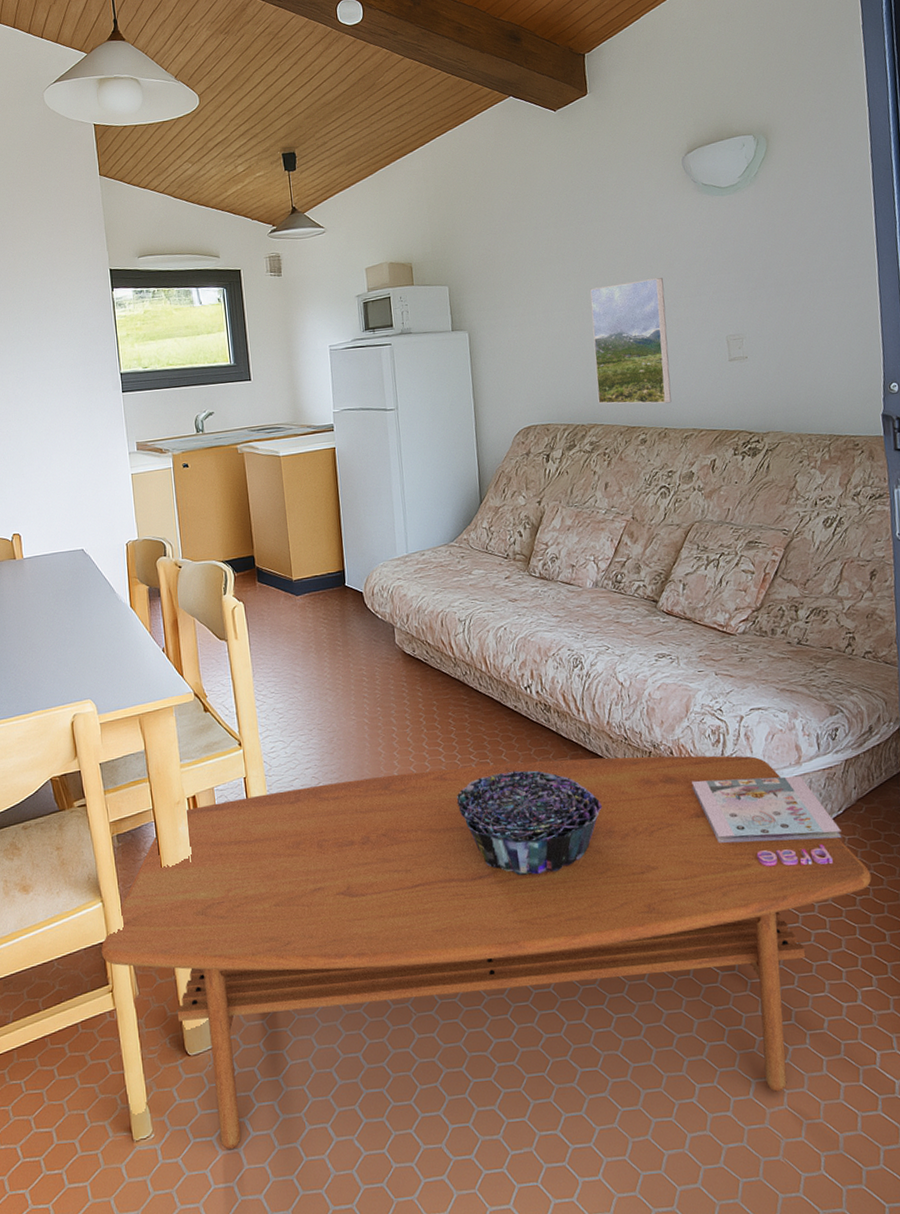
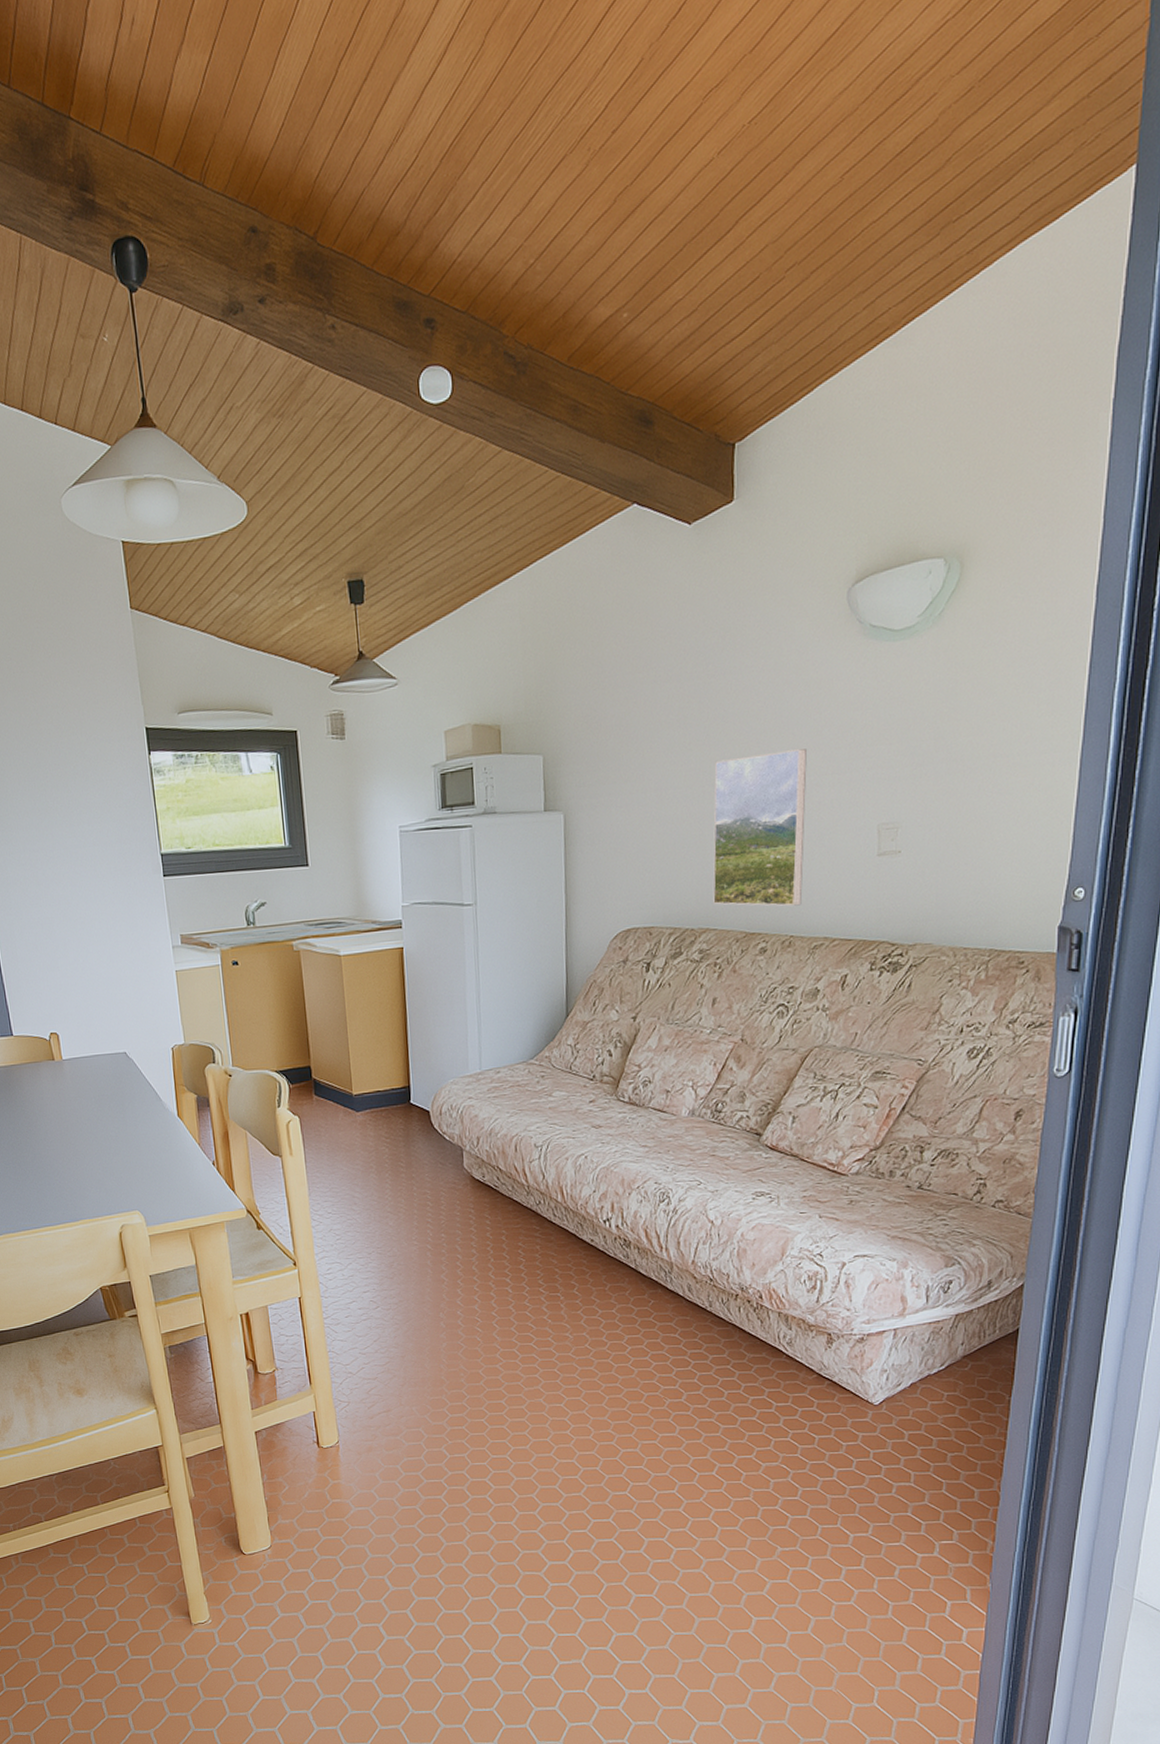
coffee table: present [101,755,872,1150] -> none [156,1297,967,1639]
decorative bowl: present [456,770,603,876] -> none [522,1306,680,1411]
magazine: present [691,776,842,867] -> none [779,1326,941,1419]

